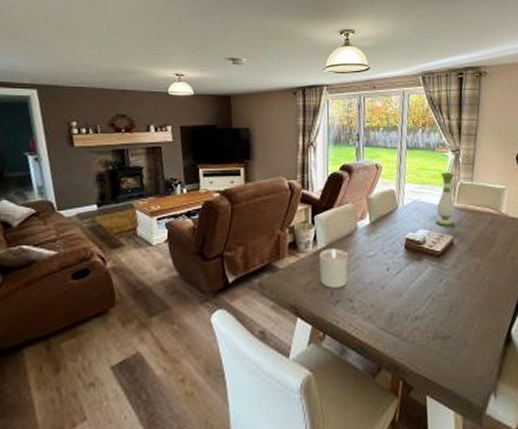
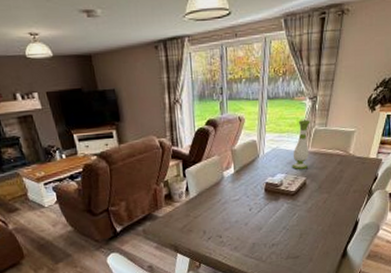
candle: present [319,248,349,288] -> none [192,196,217,229]

